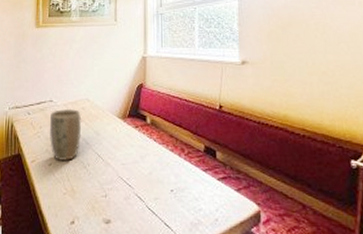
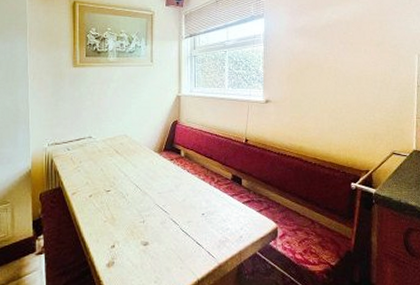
plant pot: present [50,108,82,162] -> none [90,144,121,193]

